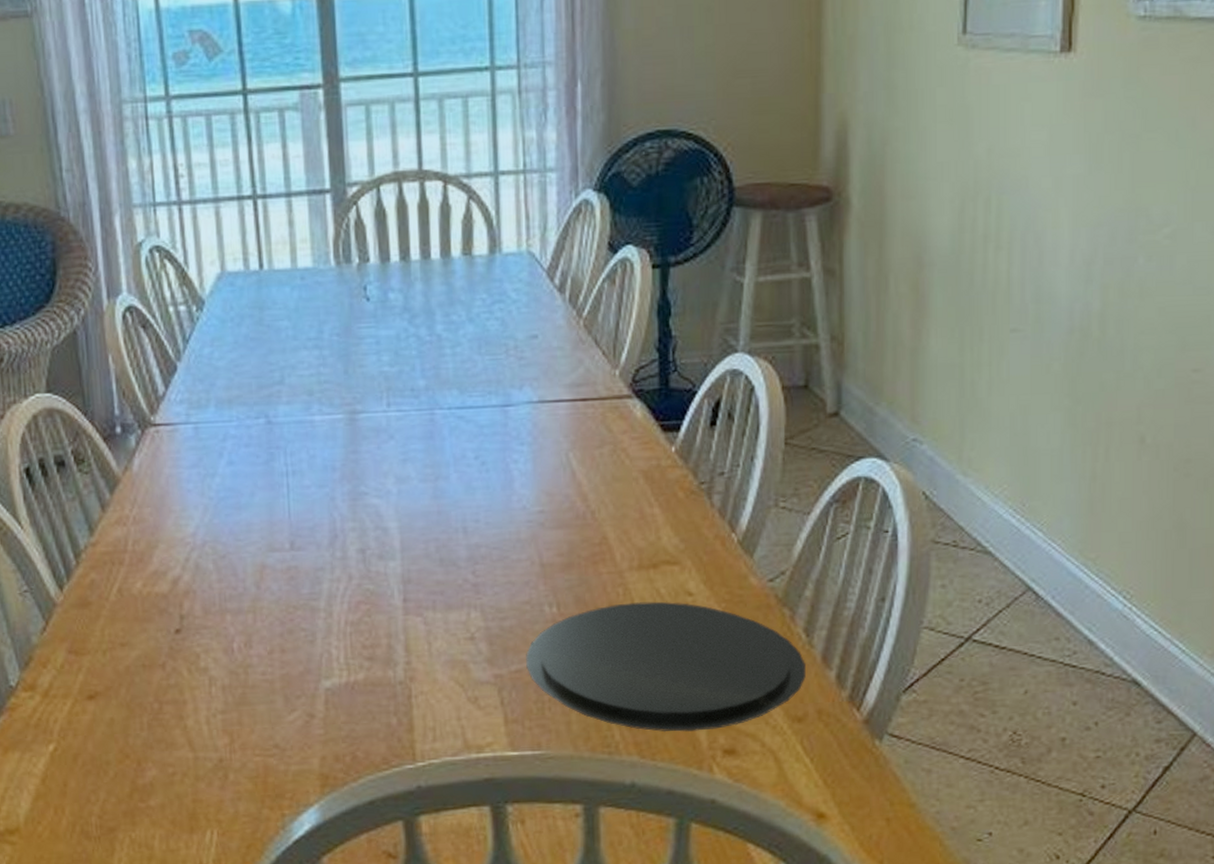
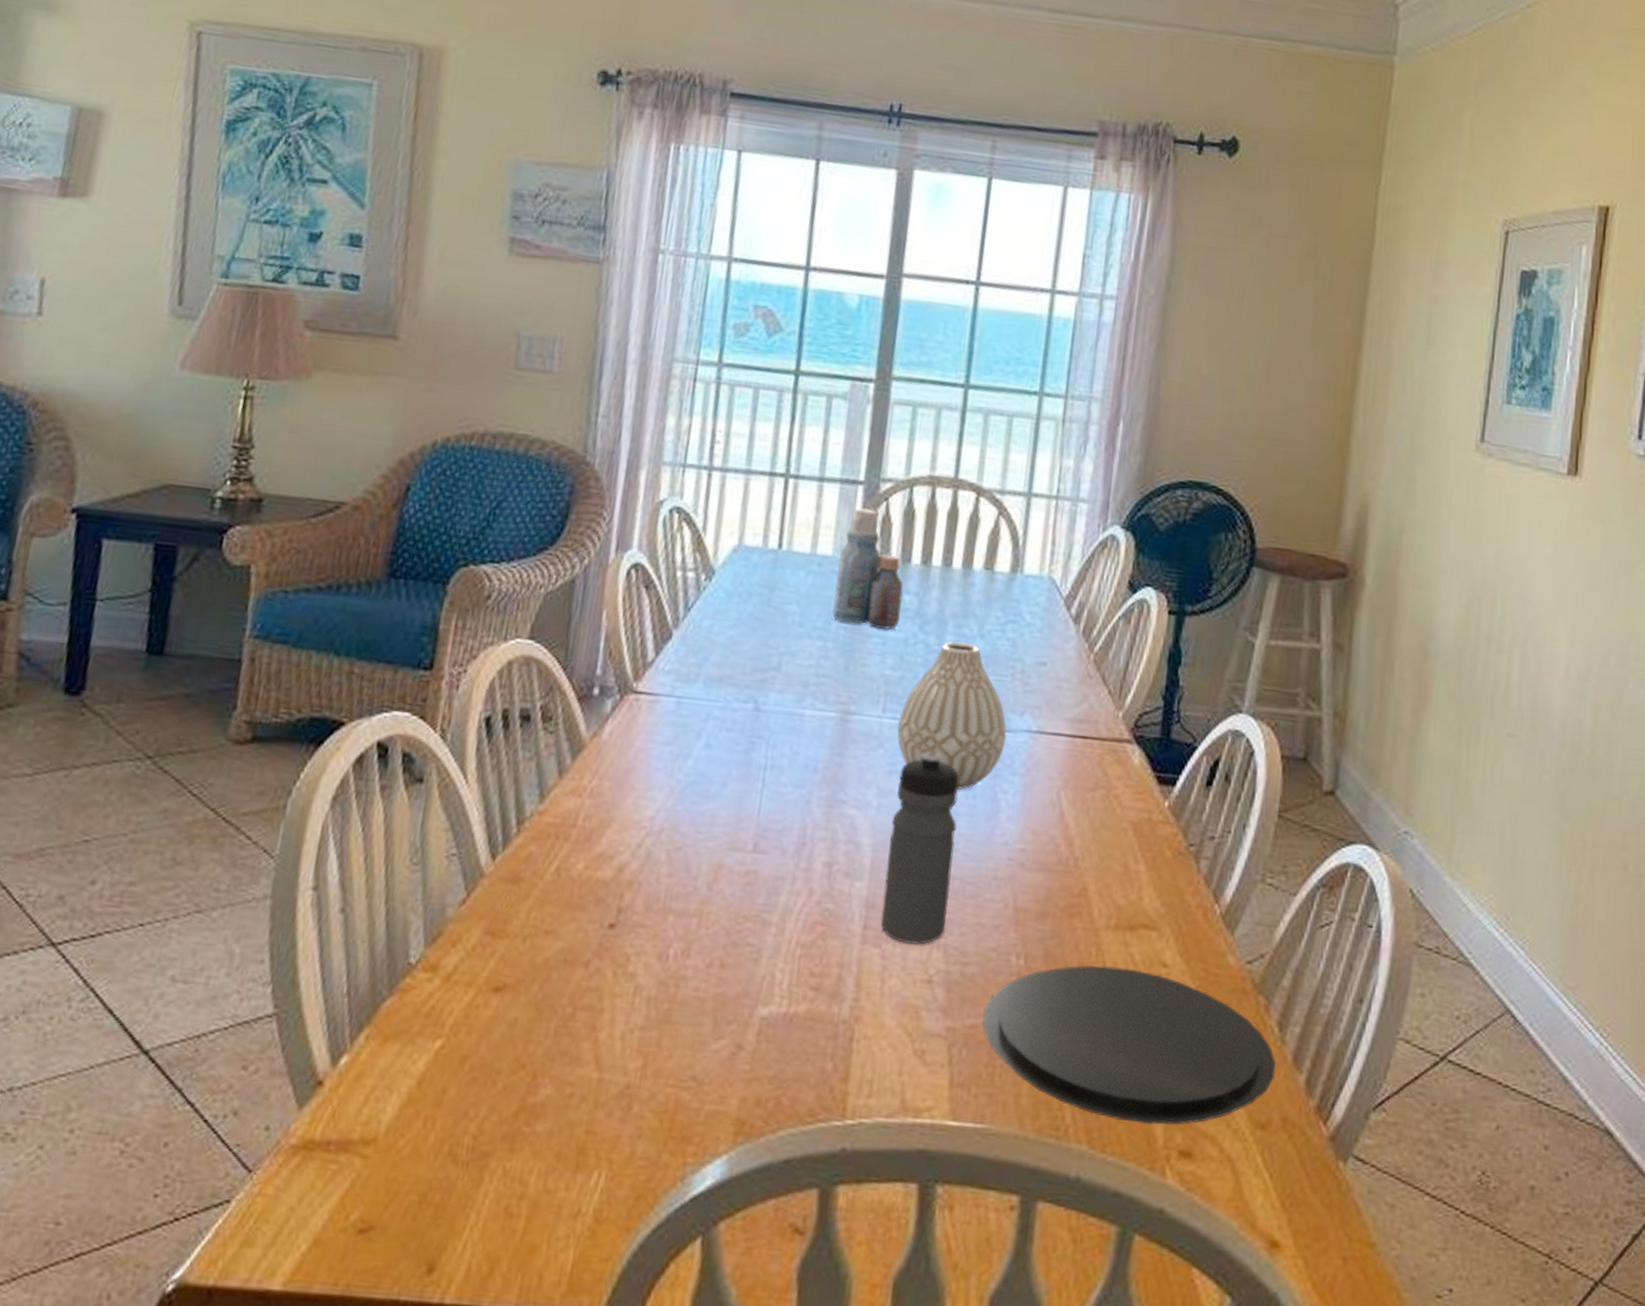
bottle: none [320,215,390,329] -> present [832,508,904,630]
vase: none [404,329,510,466] -> present [897,642,1007,790]
water bottle: none [413,436,479,609] -> present [880,752,959,945]

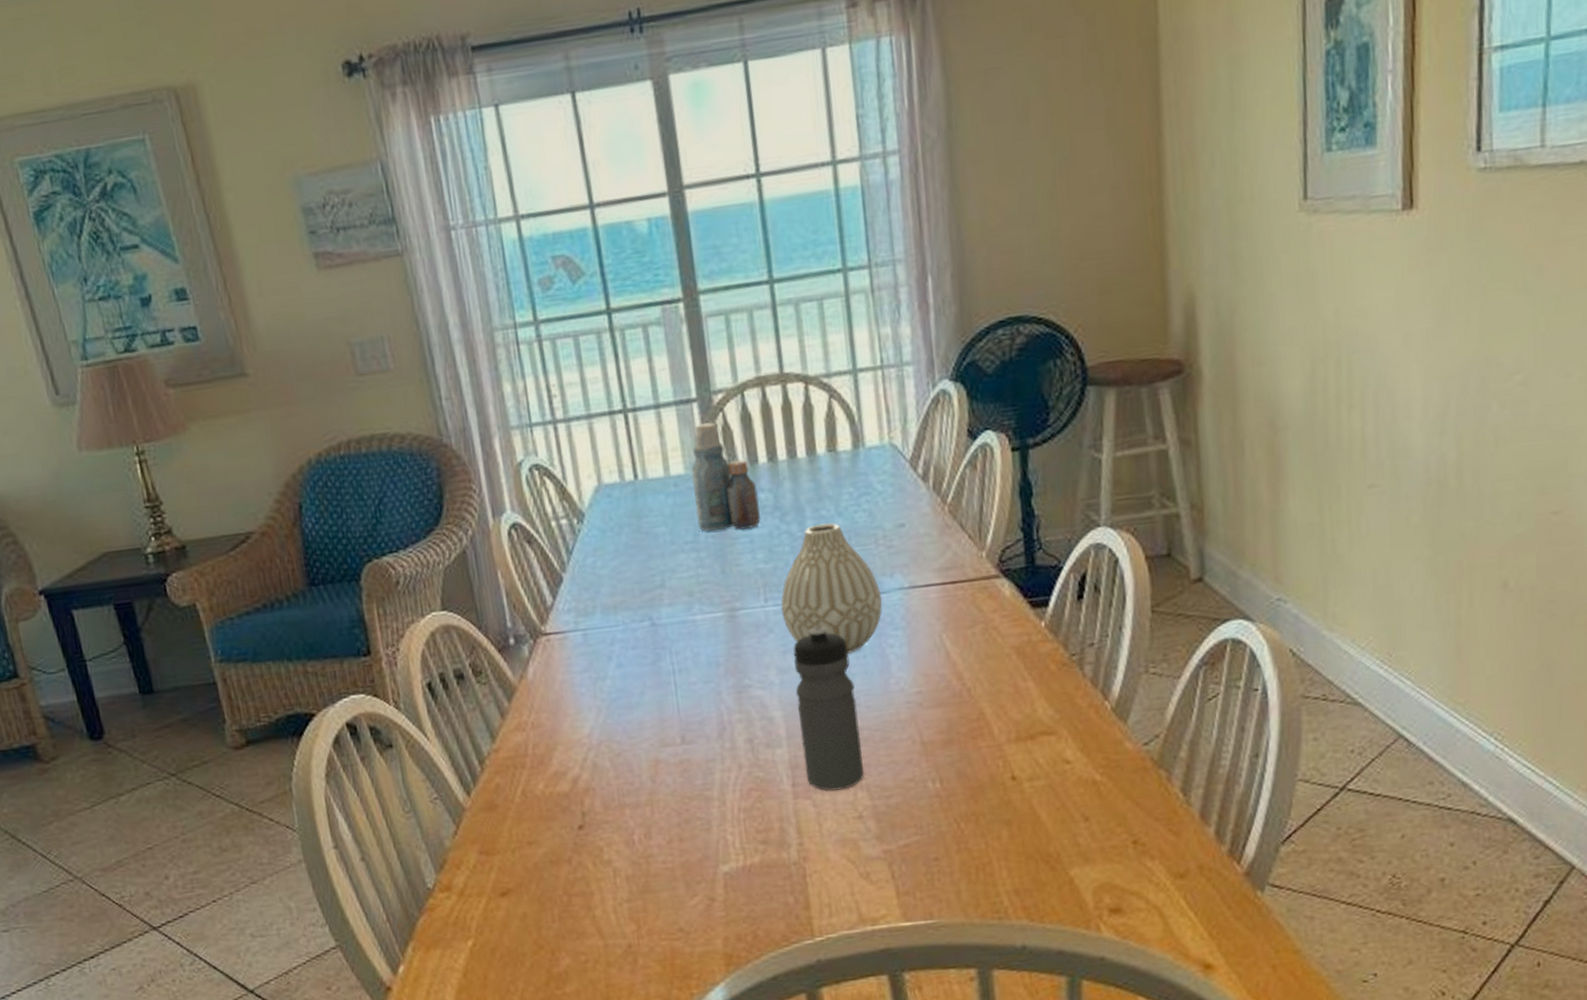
plate: present [982,965,1277,1125] -> none [913,771,1186,896]

